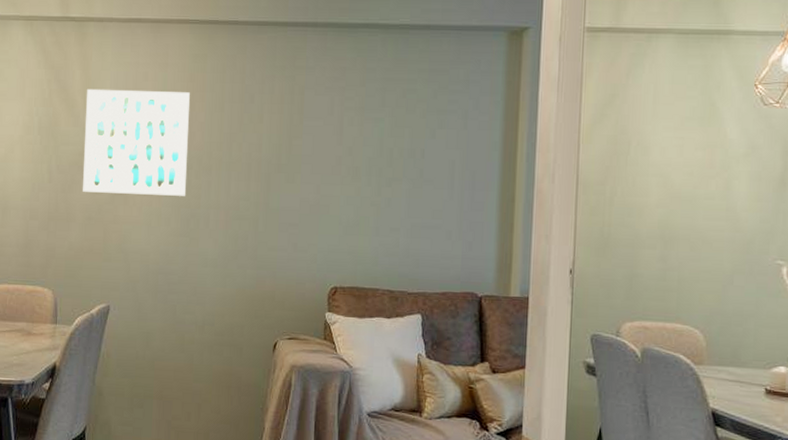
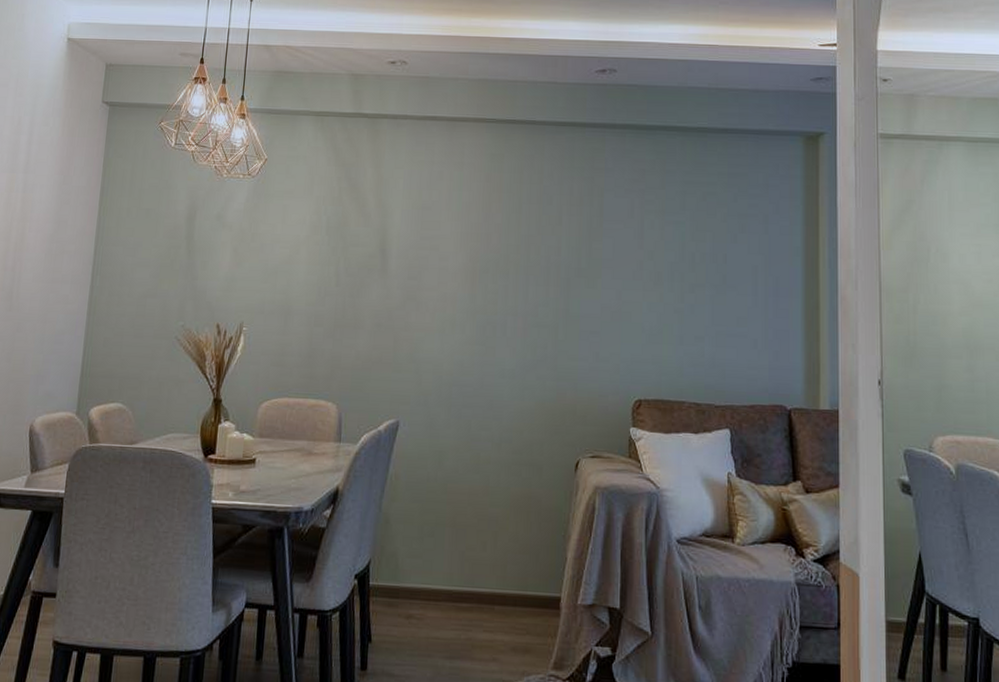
wall art: present [83,88,190,196] -> none [372,187,486,302]

